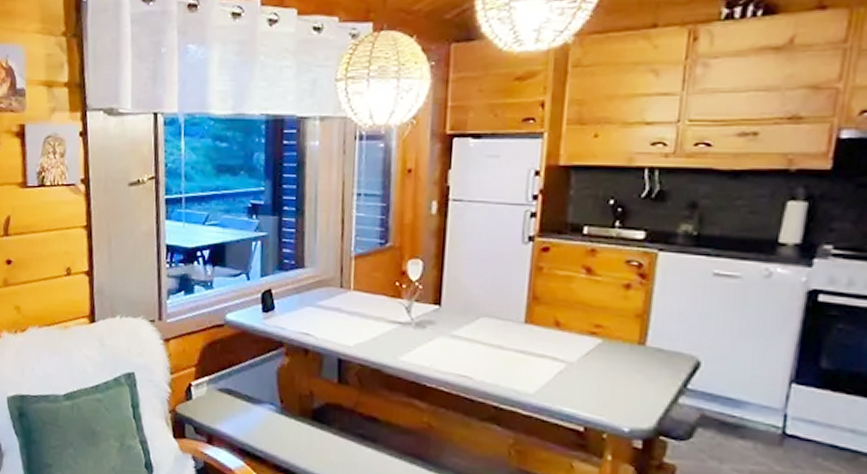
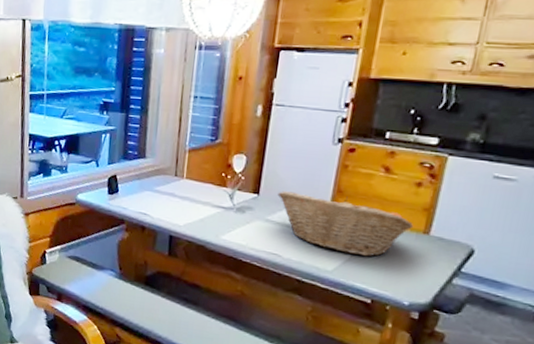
fruit basket: none [462,300,627,375] -> present [277,191,414,257]

